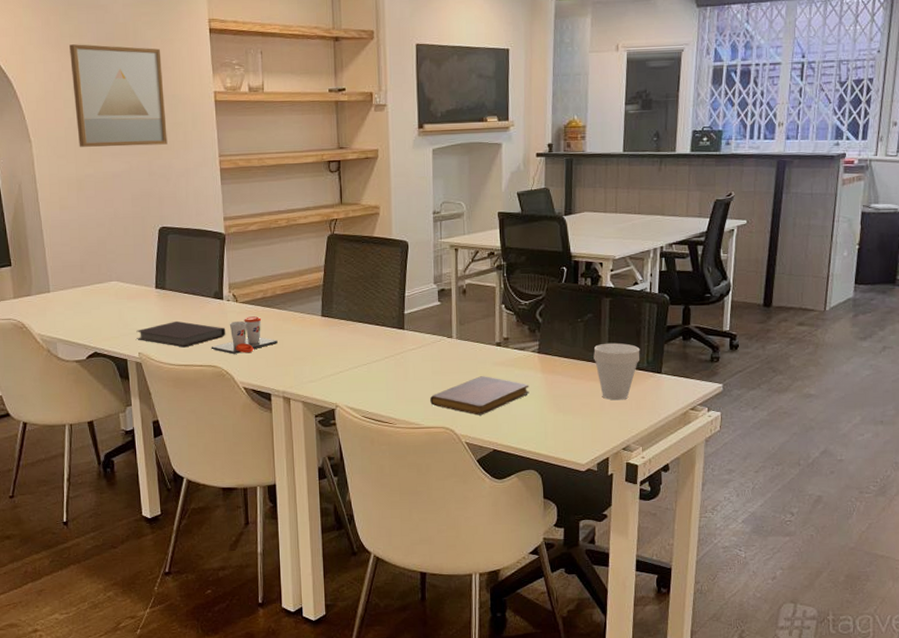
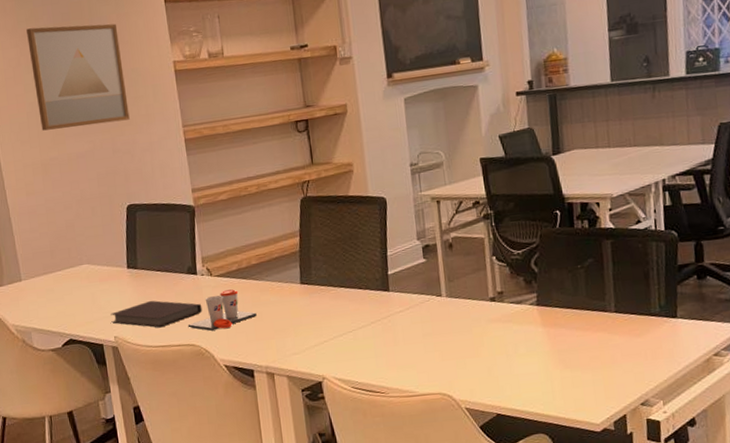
notebook: present [430,376,529,415] -> none [423,334,531,378]
cup: present [593,342,640,400] -> none [598,288,652,351]

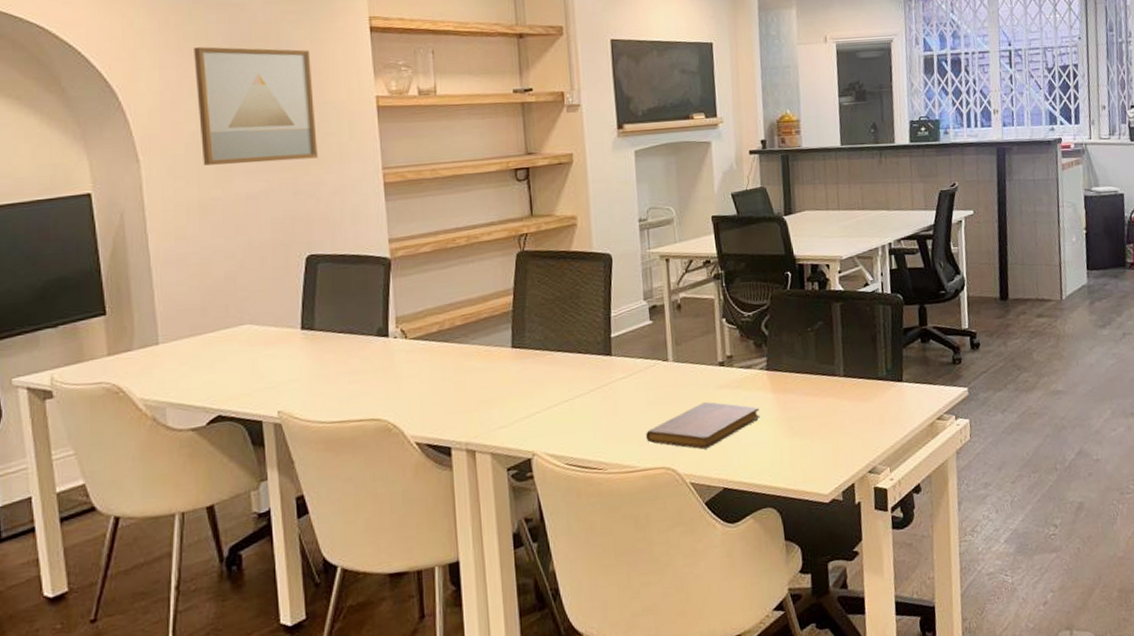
notebook: present [110,300,203,328] -> none [275,367,393,400]
cup: present [187,289,257,331] -> none [373,354,458,403]
notebook: none [423,334,531,378] -> present [646,402,760,449]

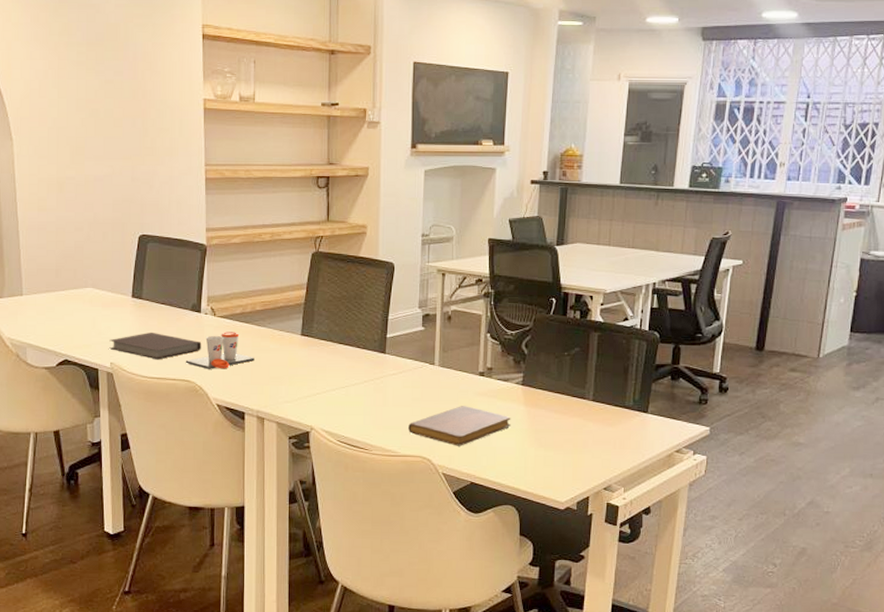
wall art: present [194,47,318,166] -> none [58,43,153,150]
notebook: none [275,367,393,400] -> present [109,332,202,360]
cup: none [373,354,458,403] -> present [185,332,255,369]

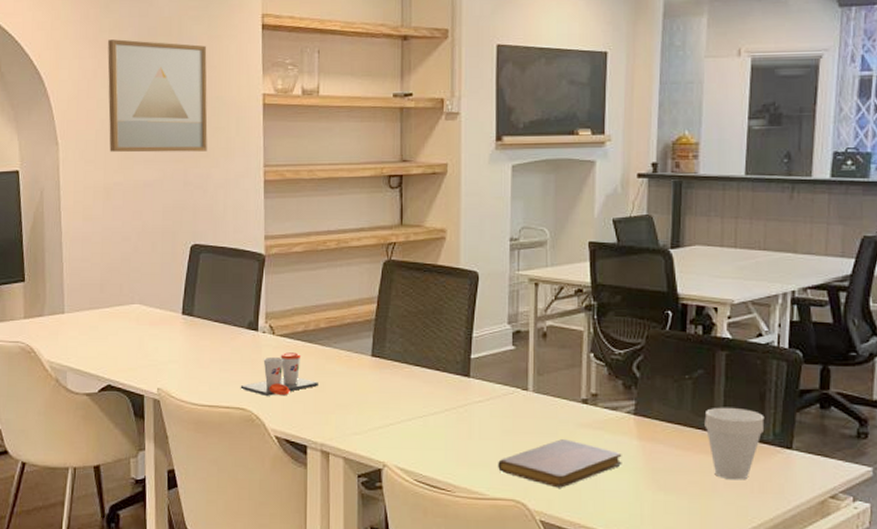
wall art: none [58,43,153,150] -> present [107,39,208,153]
notebook: present [109,332,202,360] -> none [156,353,259,385]
cup: none [579,378,627,438] -> present [704,407,765,480]

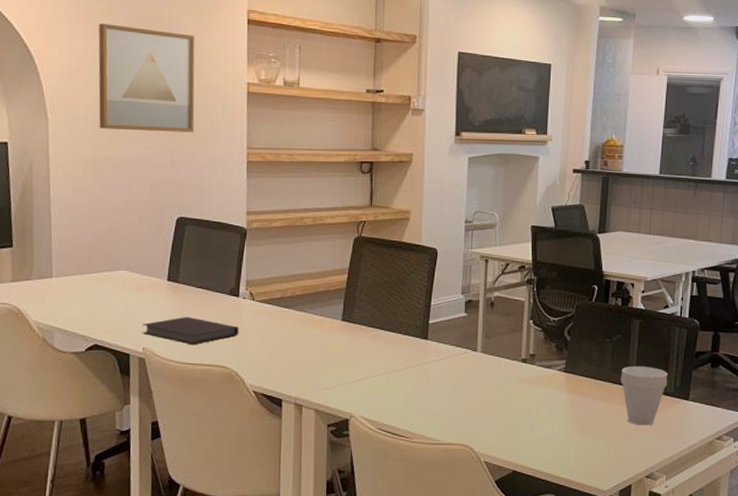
notebook: none [156,353,259,385] -> present [142,316,239,345]
cup: present [240,352,318,396] -> none [221,316,294,355]
notebook: present [498,439,622,488] -> none [450,393,554,434]

